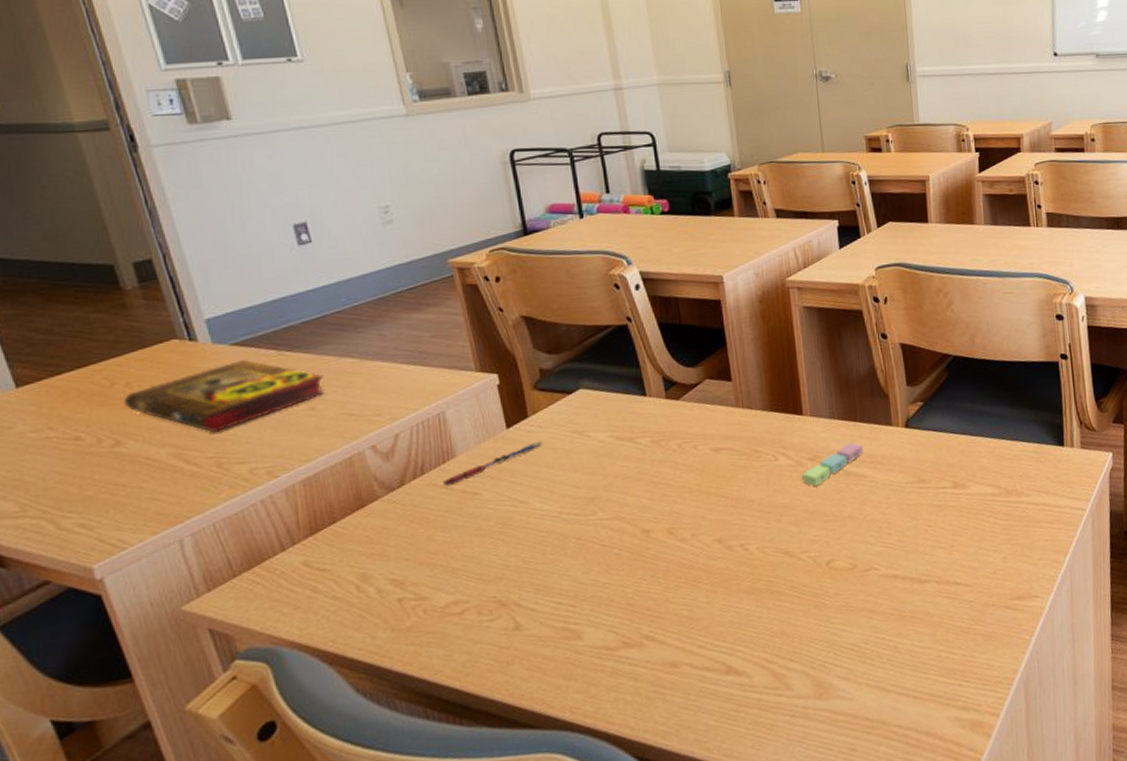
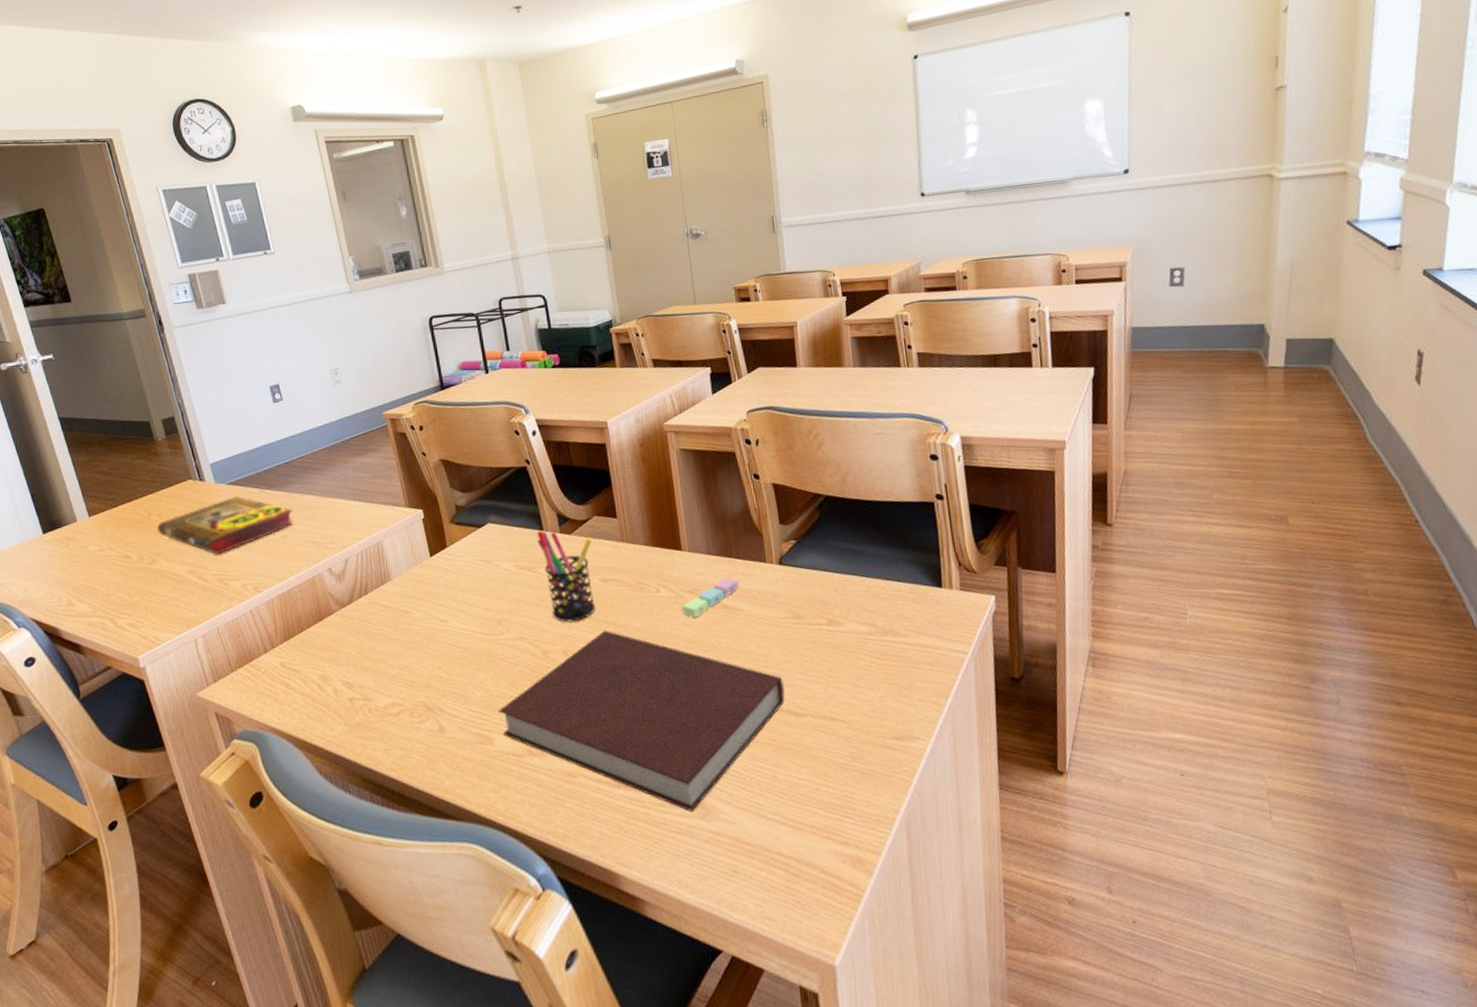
pen: present [443,440,542,487] -> none [382,568,459,605]
notebook: none [588,503,908,692] -> present [498,630,785,812]
pen holder: none [638,396,705,498] -> present [536,530,596,623]

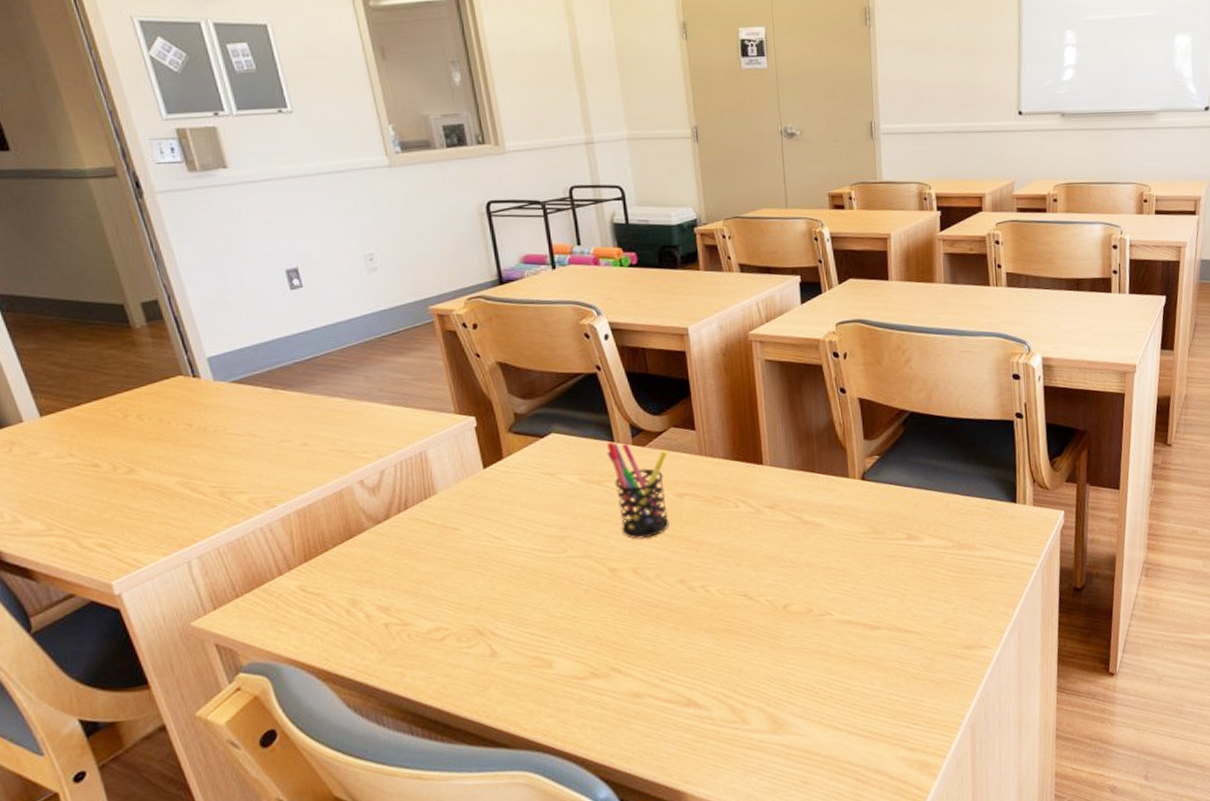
book: present [157,495,294,555] -> none [135,396,317,464]
notebook: present [498,630,785,812] -> none [558,546,862,727]
sticky notes: present [682,577,739,618] -> none [761,492,821,533]

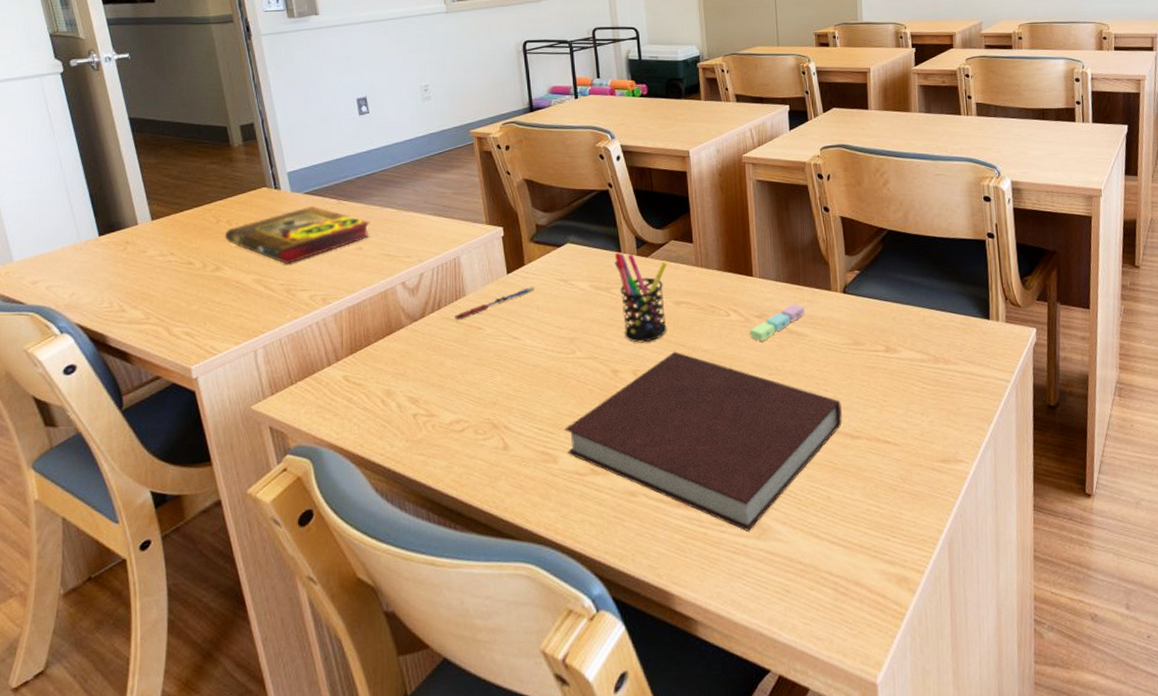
book: none [135,396,317,464] -> present [224,205,370,265]
pen: none [425,481,516,521] -> present [455,286,534,321]
notebook: none [558,546,862,727] -> present [564,351,842,531]
sticky notes: none [761,492,821,533] -> present [750,304,805,341]

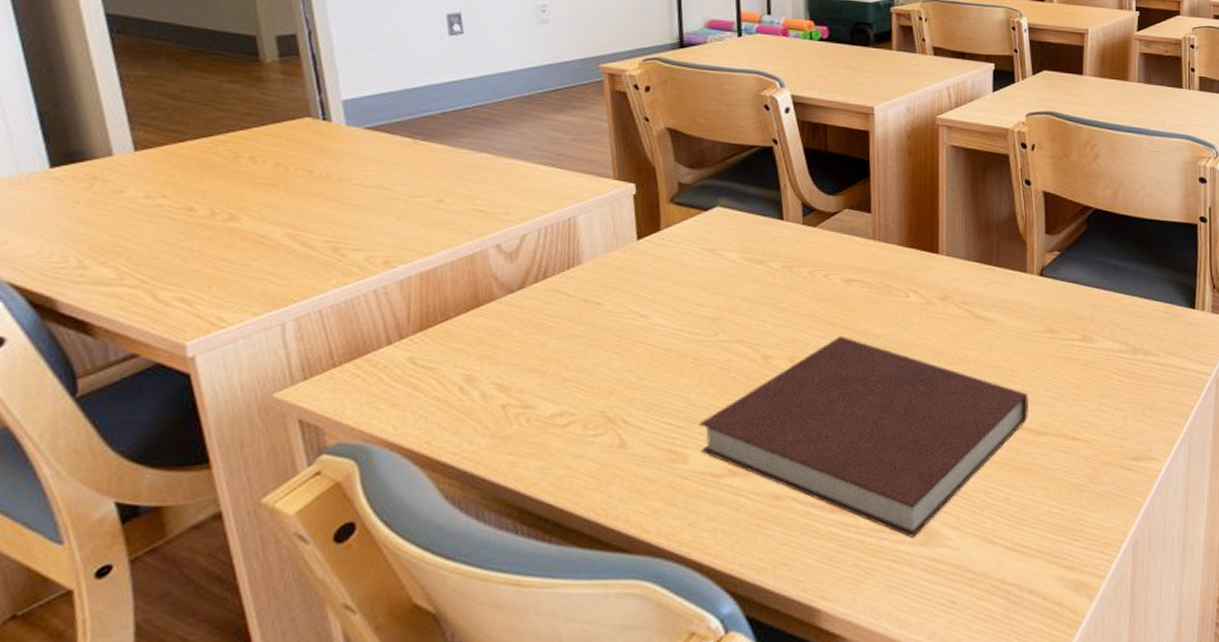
book: present [224,205,370,265] -> none [245,144,457,217]
pen: present [455,286,534,321] -> none [565,255,671,293]
pen holder: present [614,252,668,343] -> none [774,220,840,325]
sticky notes: present [750,304,805,341] -> none [931,286,995,327]

